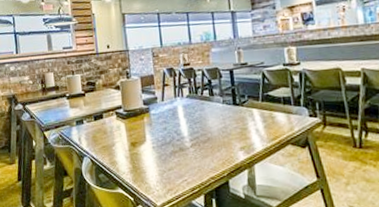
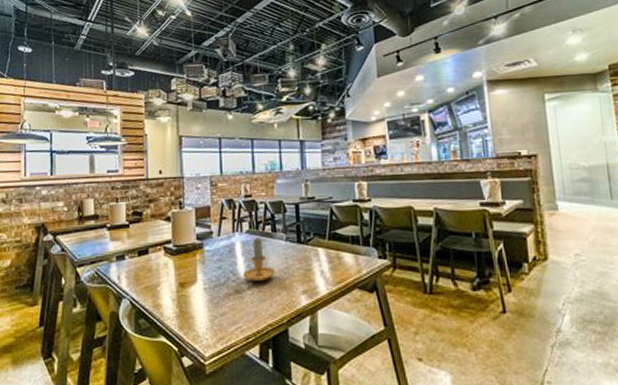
candle: none [185,101,215,141] -> present [242,237,276,282]

